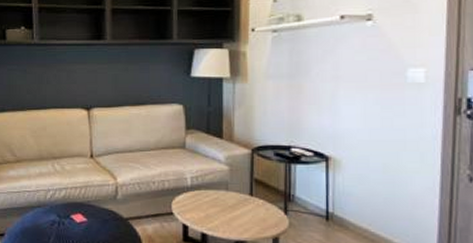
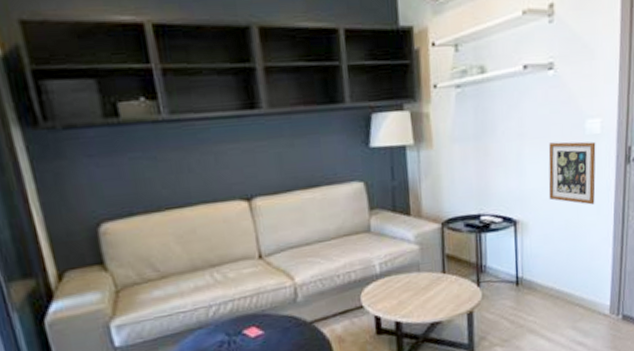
picture frame: none [364,87,420,152] -> present [548,141,596,205]

